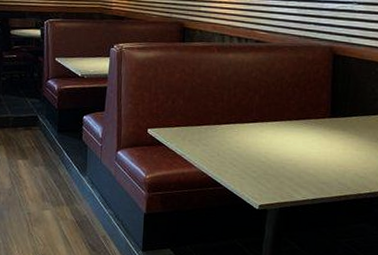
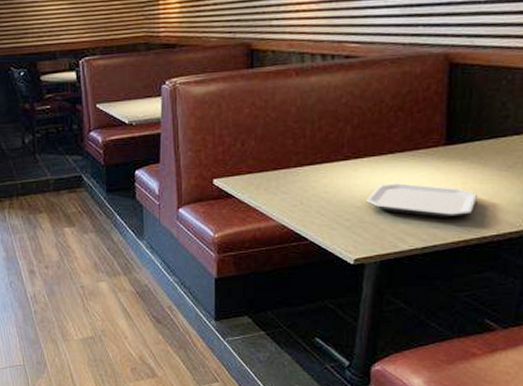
plate: none [269,144,355,176] -> present [366,183,479,218]

